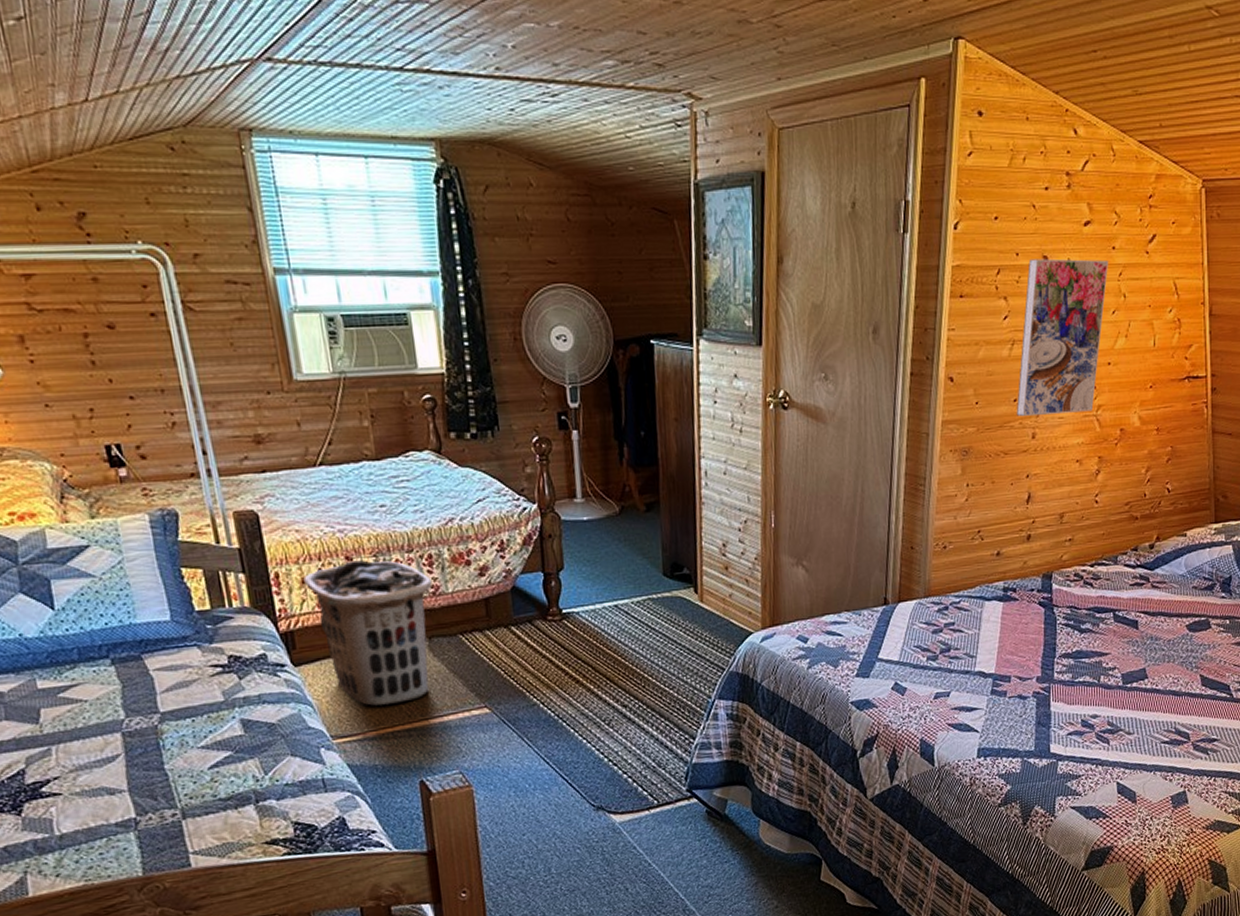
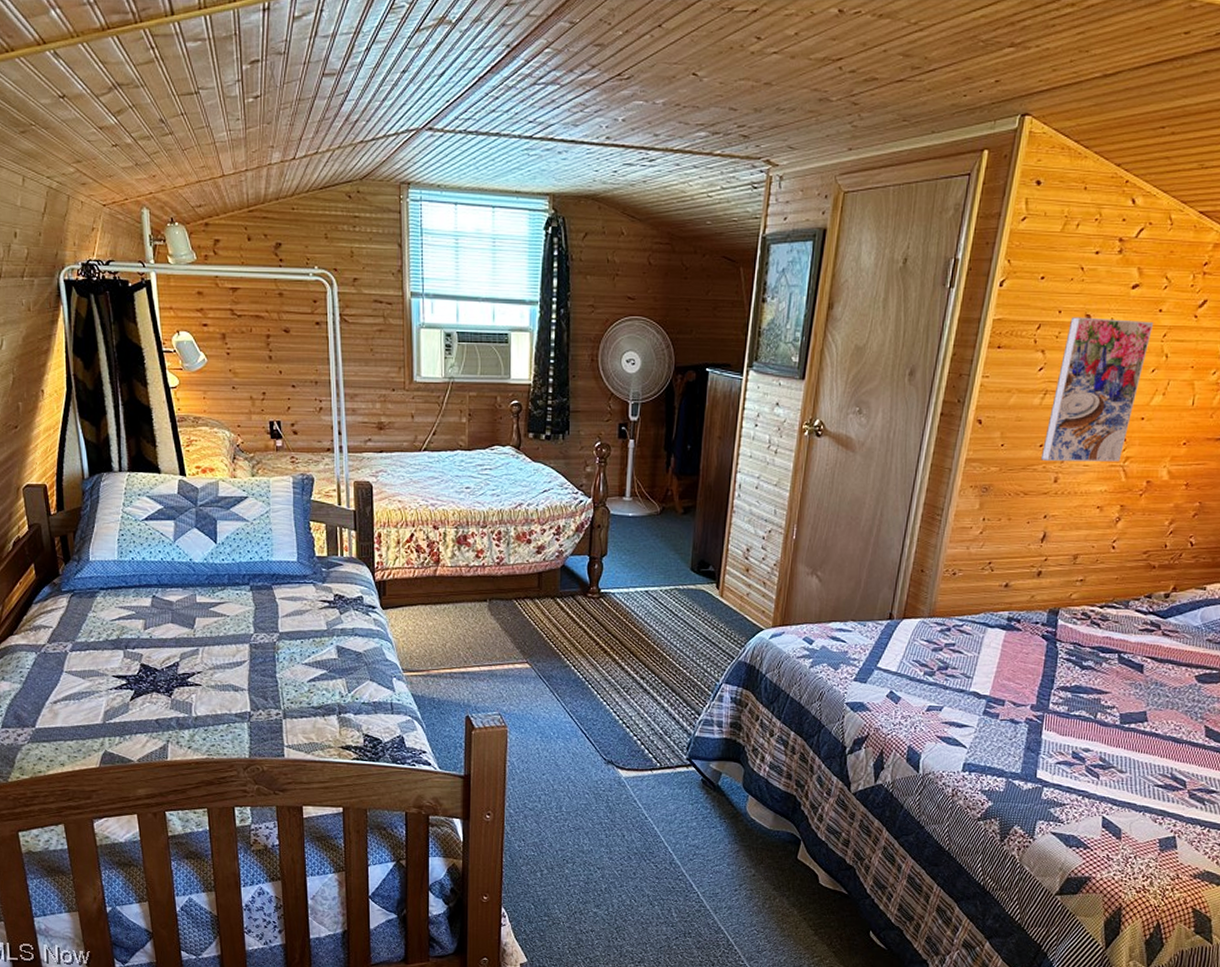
clothes hamper: present [303,560,432,706] -> none [399,530,498,650]

